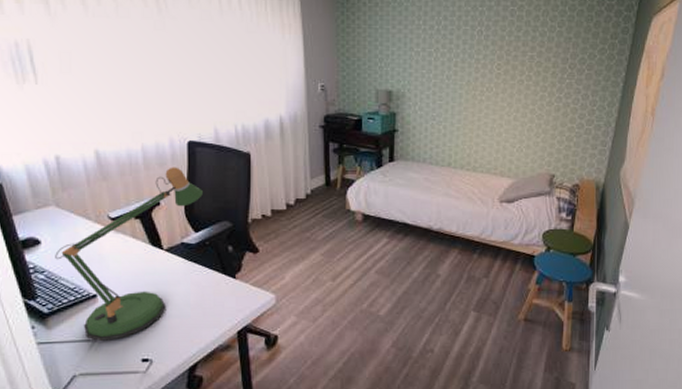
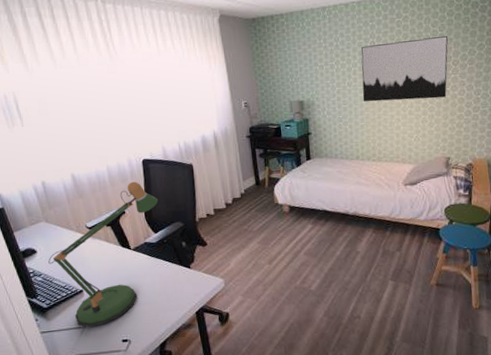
wall art: none [462,33,567,105] -> present [361,35,448,102]

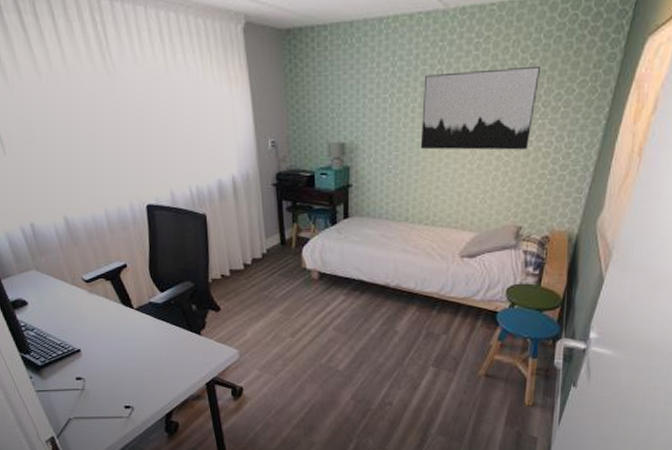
desk lamp: present [48,181,159,327] -> none [41,230,166,390]

